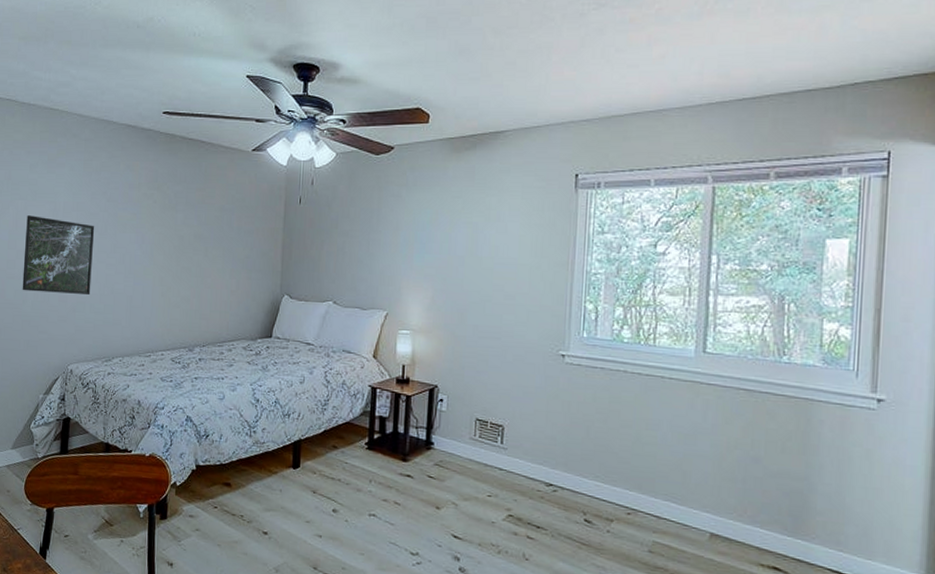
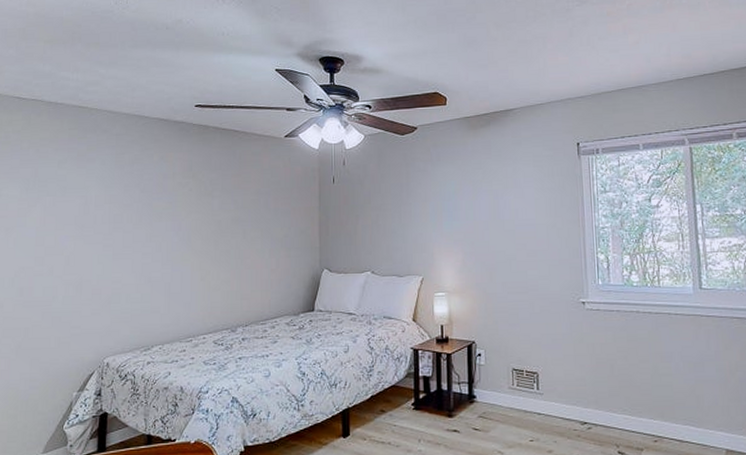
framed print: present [22,215,95,295] -> none [52,211,129,287]

